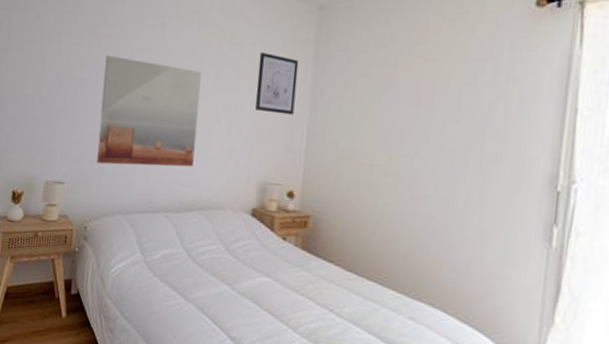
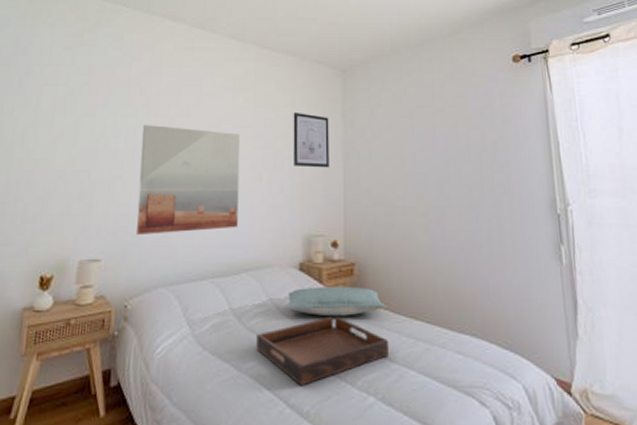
serving tray: none [203,263,337,323] -> present [256,316,390,386]
pillow: none [234,233,339,267] -> present [285,287,387,316]

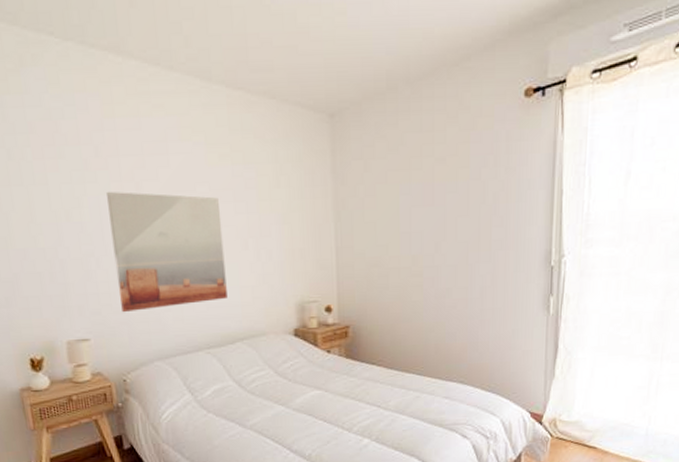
serving tray: present [256,316,390,386] -> none [257,375,383,435]
pillow: present [285,287,387,316] -> none [282,347,381,376]
wall art: present [293,112,329,168] -> none [277,168,320,232]

